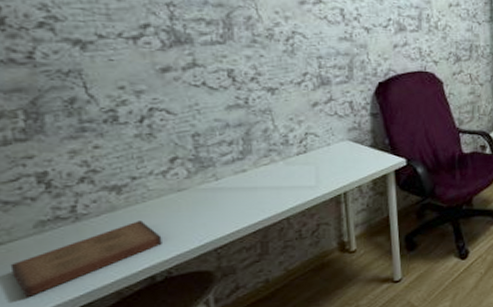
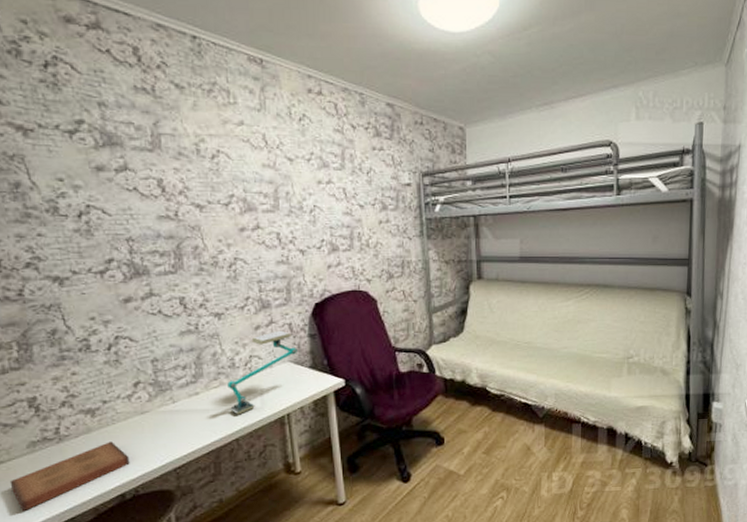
desk lamp: none [279,108,357,193] -> present [227,330,297,415]

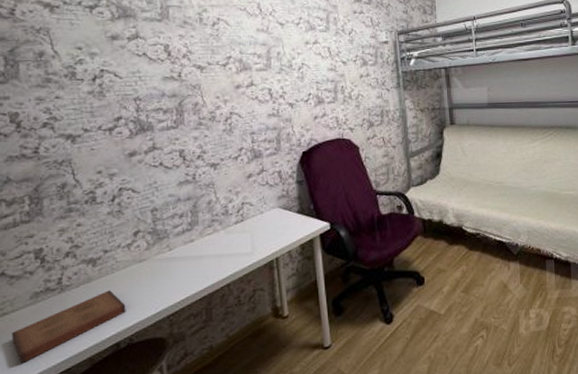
desk lamp: present [227,330,297,415] -> none [221,178,286,261]

